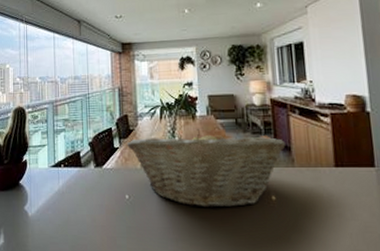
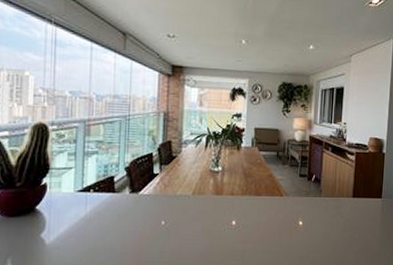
fruit basket: present [127,129,286,209] -> none [168,159,317,233]

